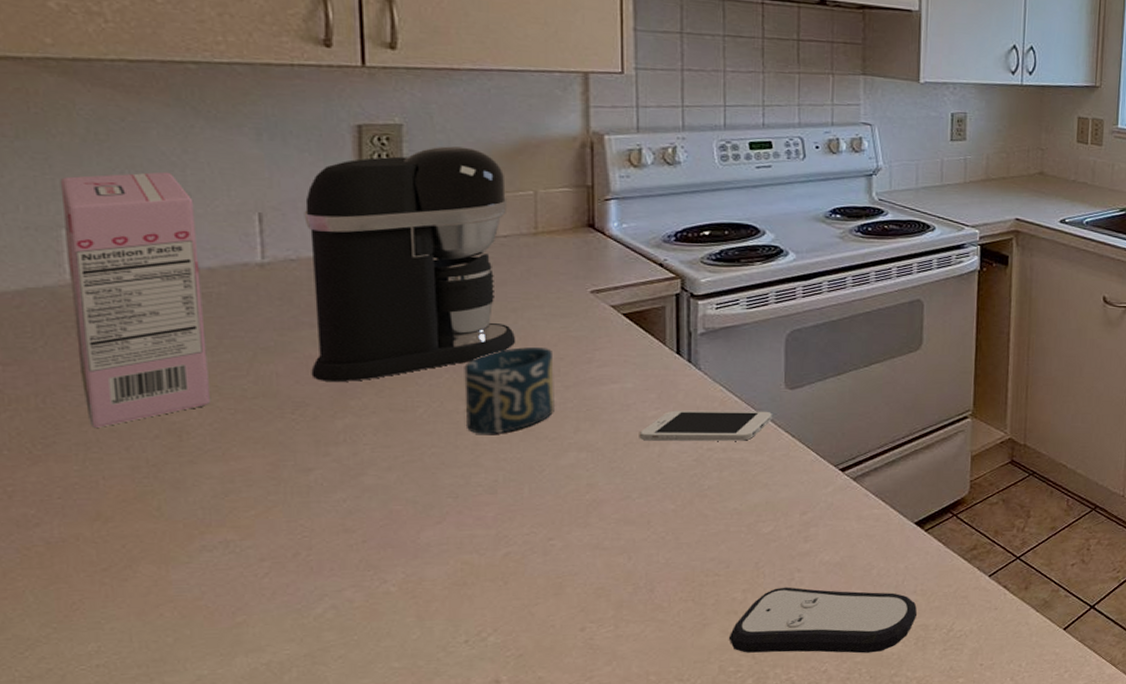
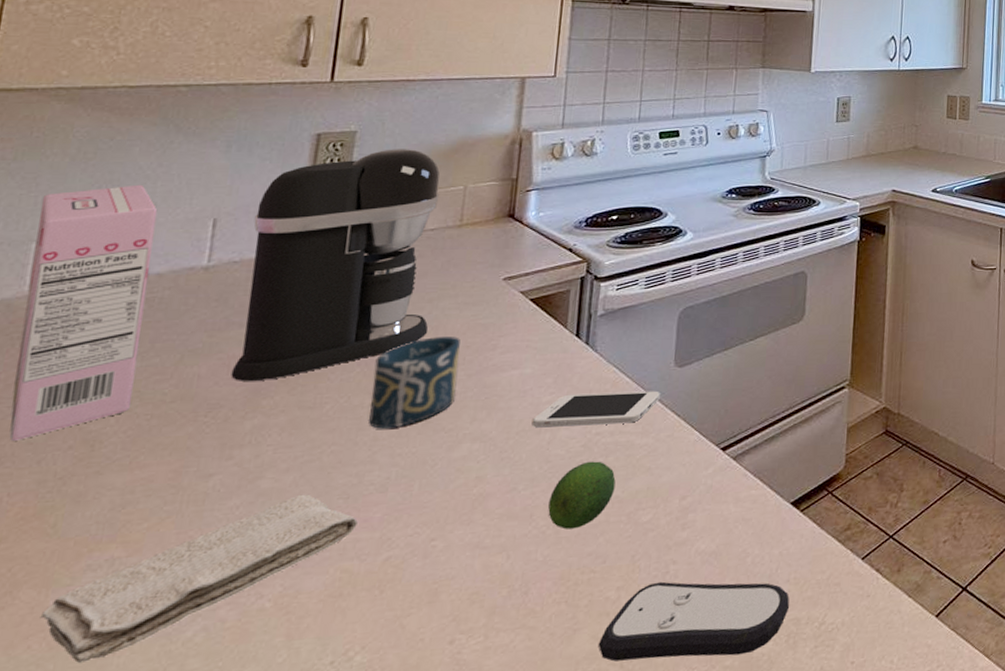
washcloth: none [165,491,471,630] -> present [40,494,358,663]
fruit: none [664,475,732,536] -> present [548,461,616,530]

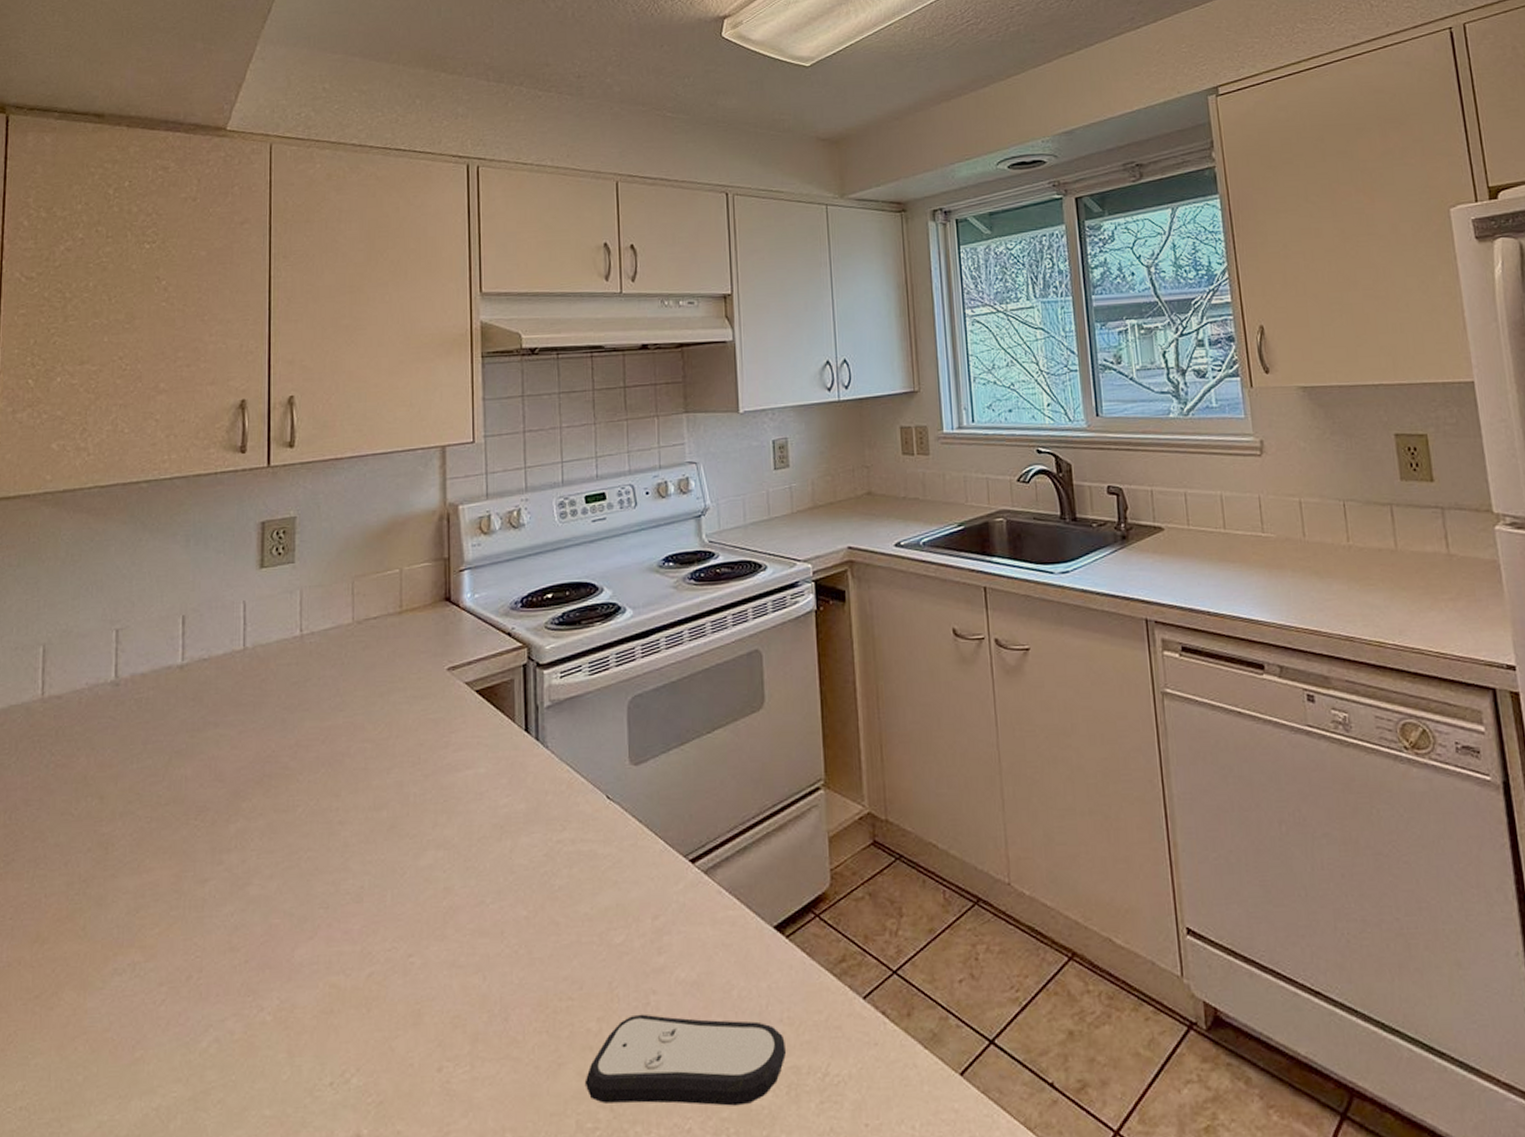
cereal box: present [9,184,158,441] -> none [39,584,136,843]
washcloth: present [40,494,358,663] -> none [81,902,339,1067]
coffee maker: present [231,149,440,381] -> none [213,532,383,783]
cup: present [368,337,460,429] -> none [337,733,416,834]
smartphone: present [531,390,660,428] -> none [492,792,618,834]
fruit: present [548,461,616,530] -> none [517,872,583,949]

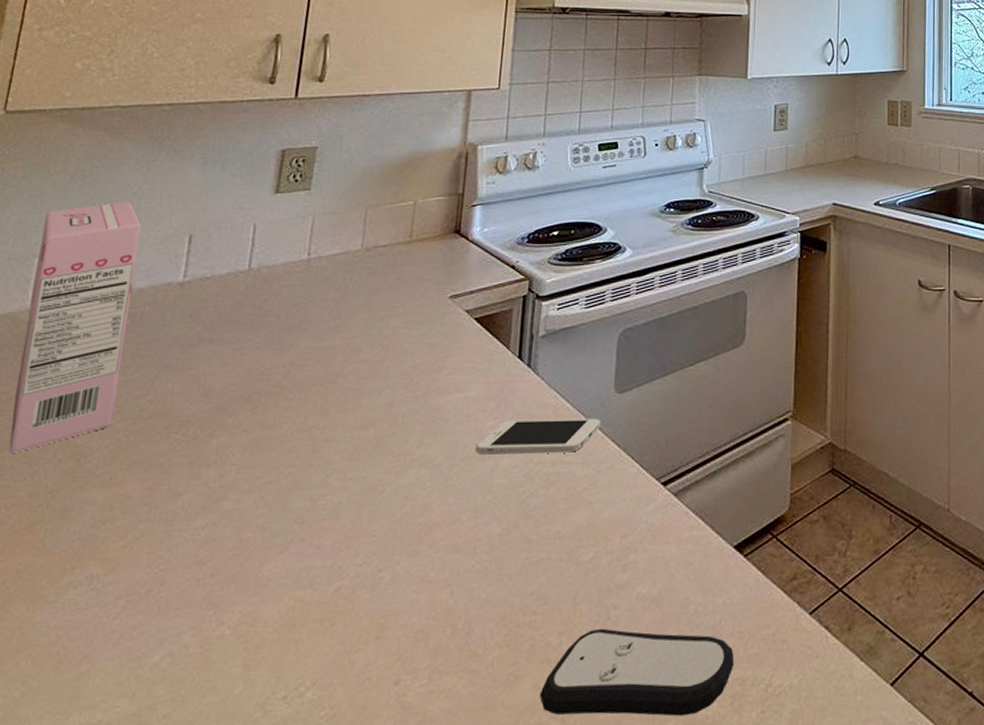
cereal box: none [39,584,136,843] -> present [8,201,142,453]
smartphone: none [492,792,618,834] -> present [475,418,601,455]

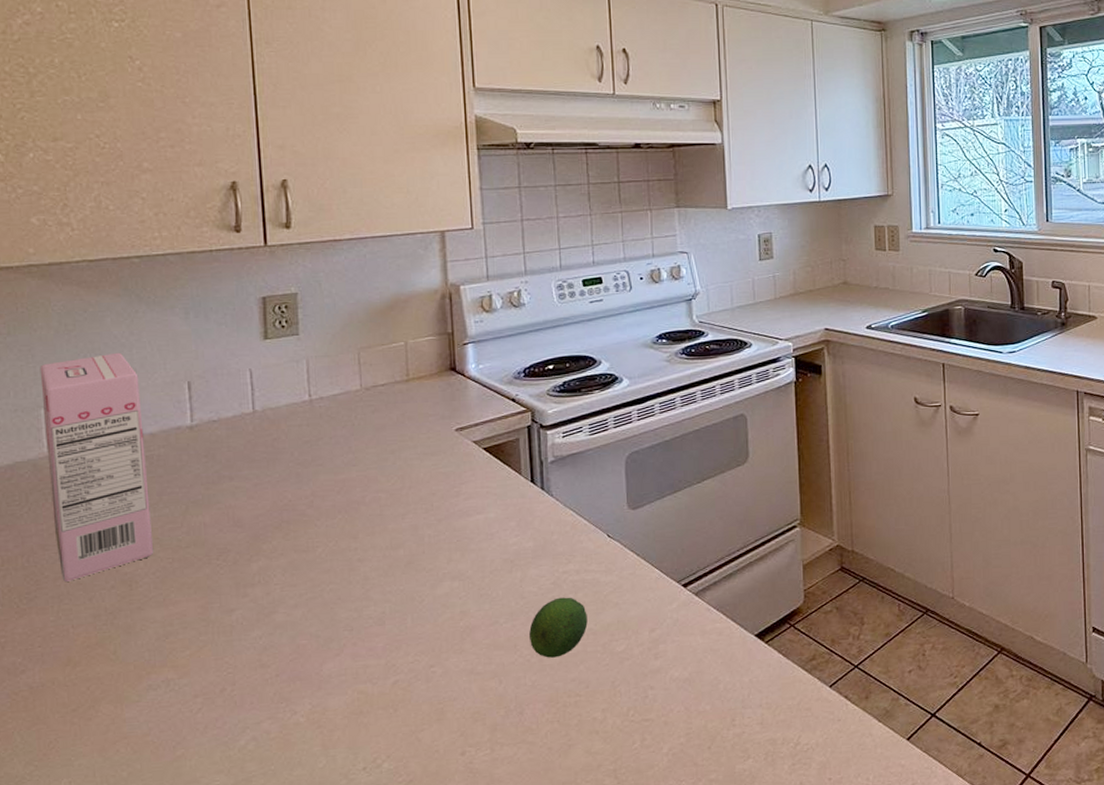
smartphone: present [475,418,601,455] -> none [502,532,618,567]
fruit: none [490,492,557,566] -> present [528,597,588,658]
remote control: present [539,628,735,716] -> none [592,704,765,773]

